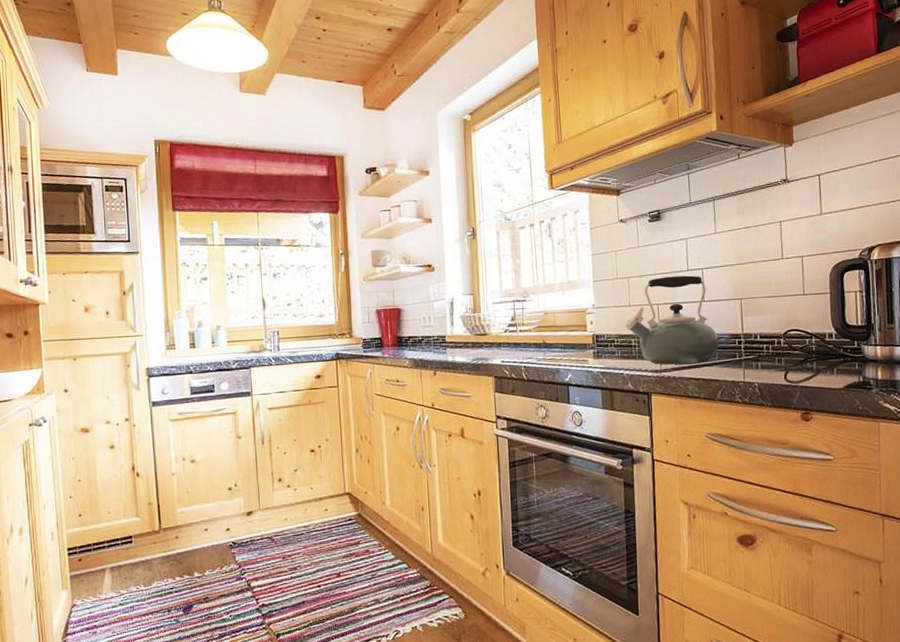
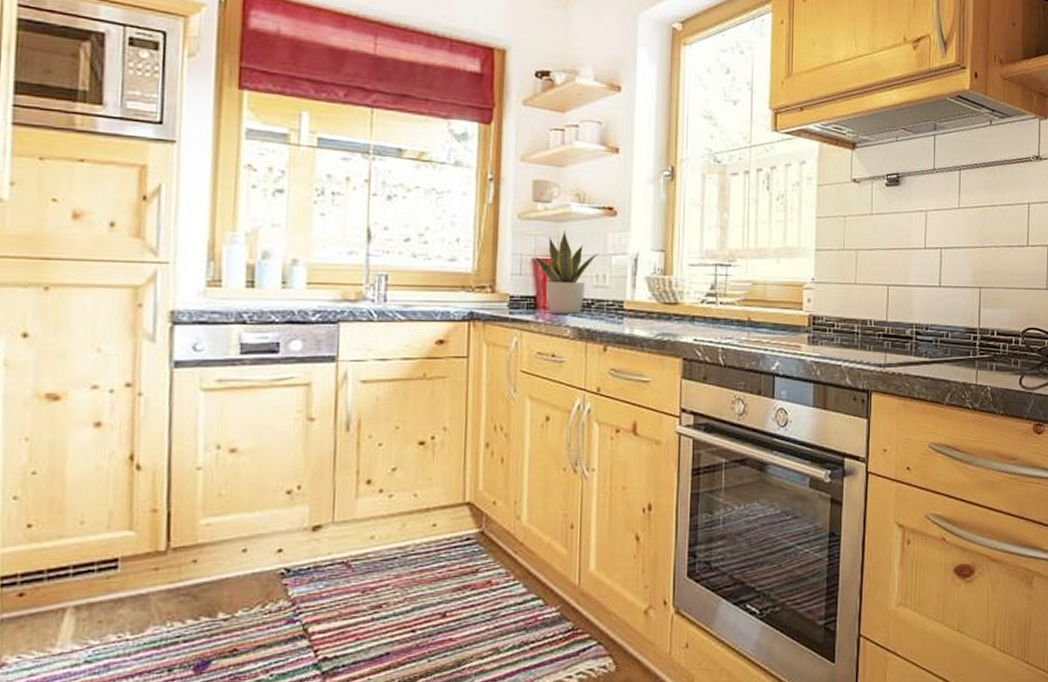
potted plant: none [377,286,424,351] -> present [534,230,599,315]
kettle: present [625,275,719,365] -> none [849,253,952,359]

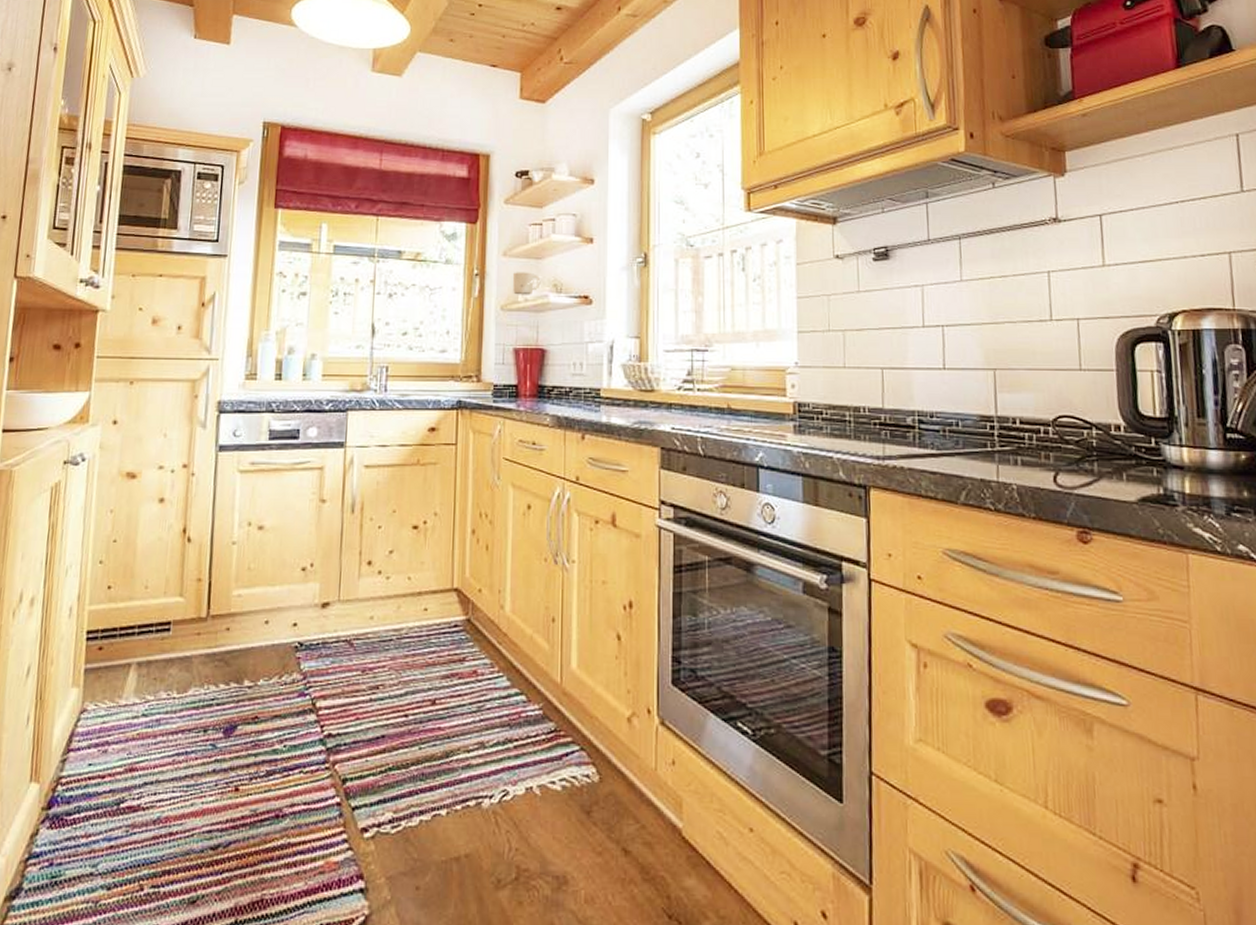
potted plant: present [534,230,599,315] -> none [516,320,576,403]

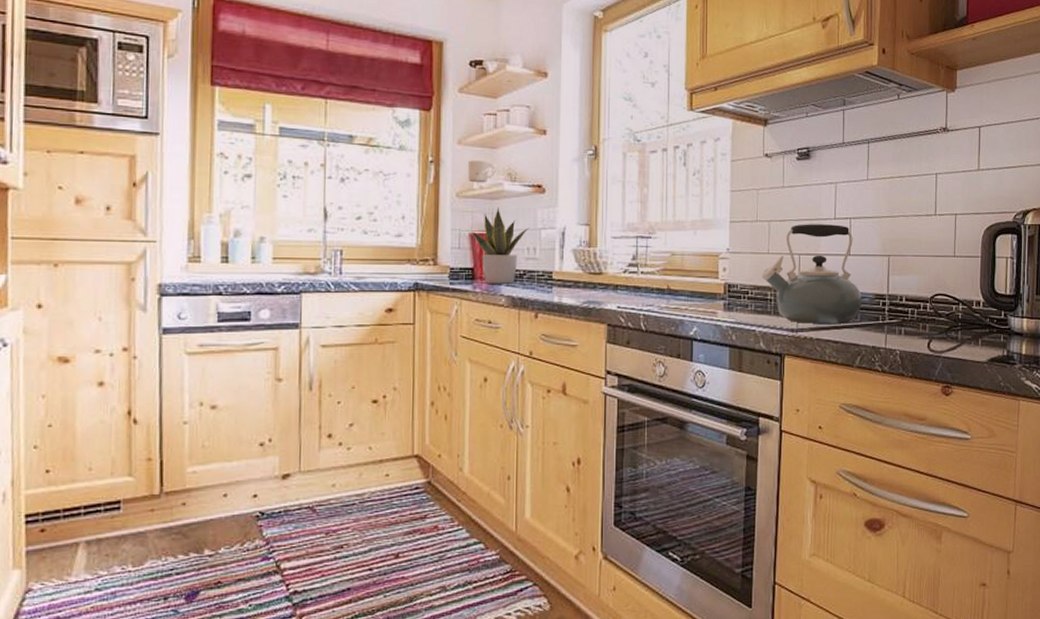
potted plant: none [516,320,576,403] -> present [471,207,530,285]
kettle: none [838,333,964,451] -> present [762,224,862,324]

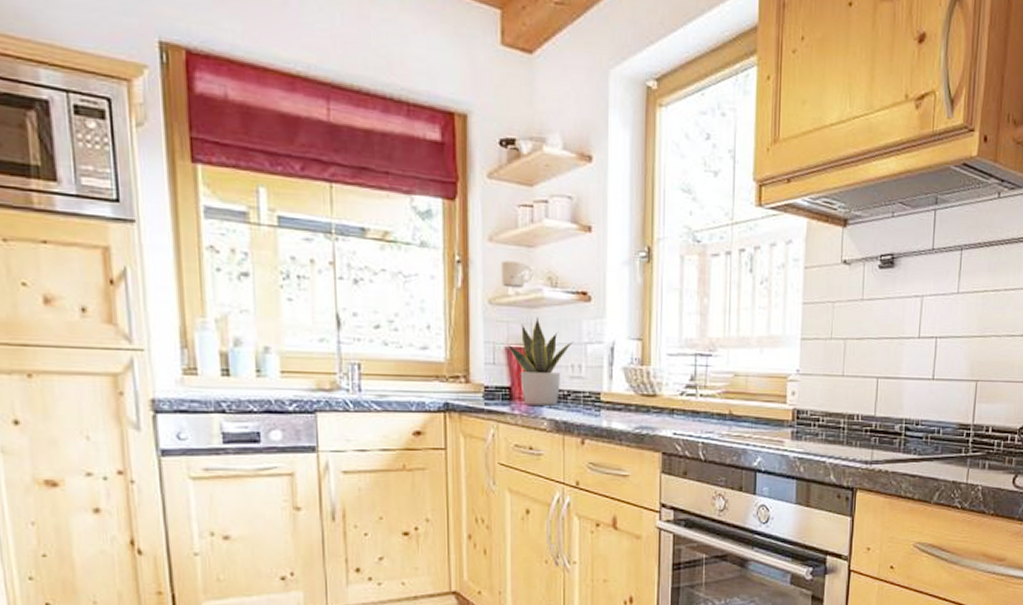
kettle: present [762,224,862,324] -> none [835,343,944,456]

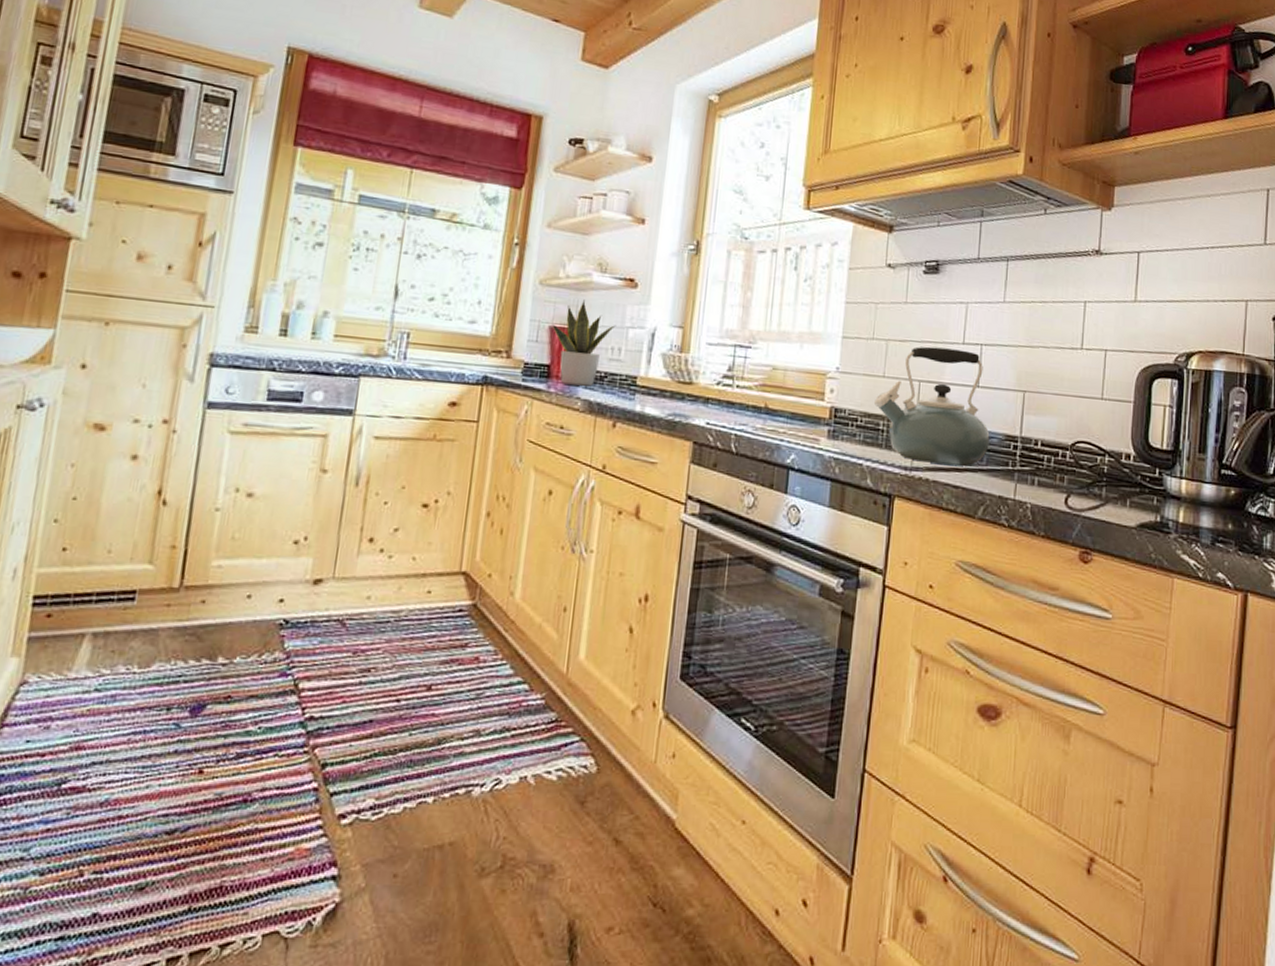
mug: present [500,261,533,288] -> none [554,245,585,272]
kettle: none [835,343,944,456] -> present [874,346,990,466]

